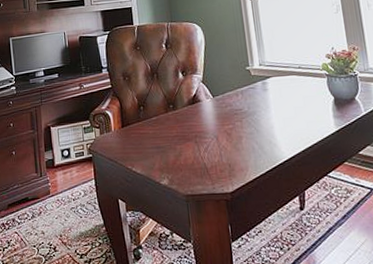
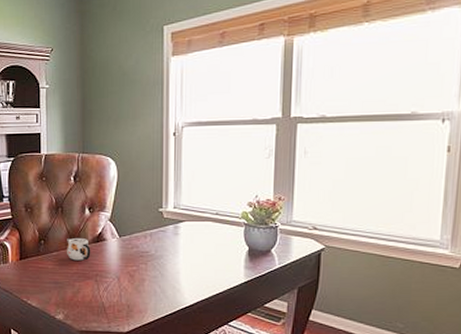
mug: none [164,101,188,124] -> present [67,237,91,261]

